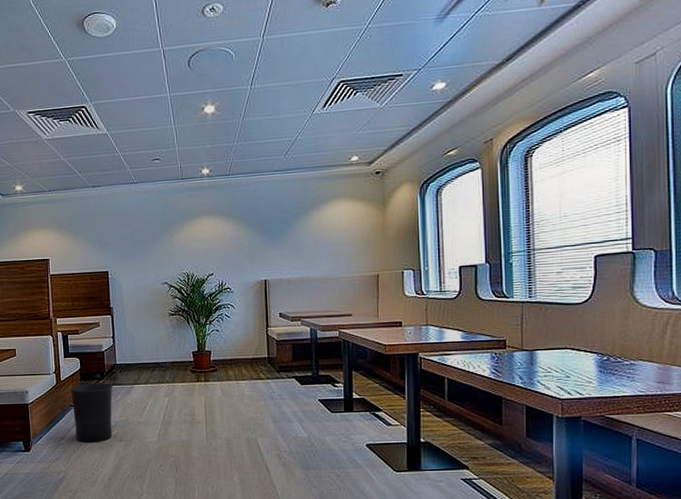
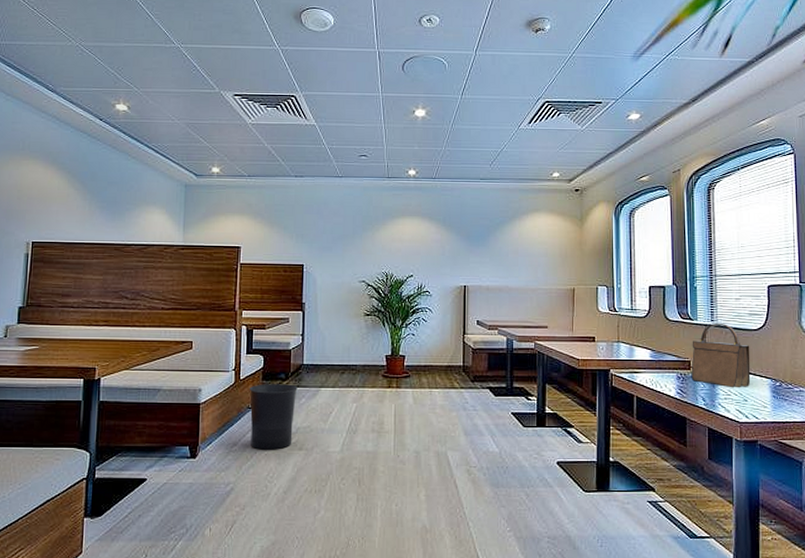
handbag: none [506,298,574,365] -> present [691,322,751,388]

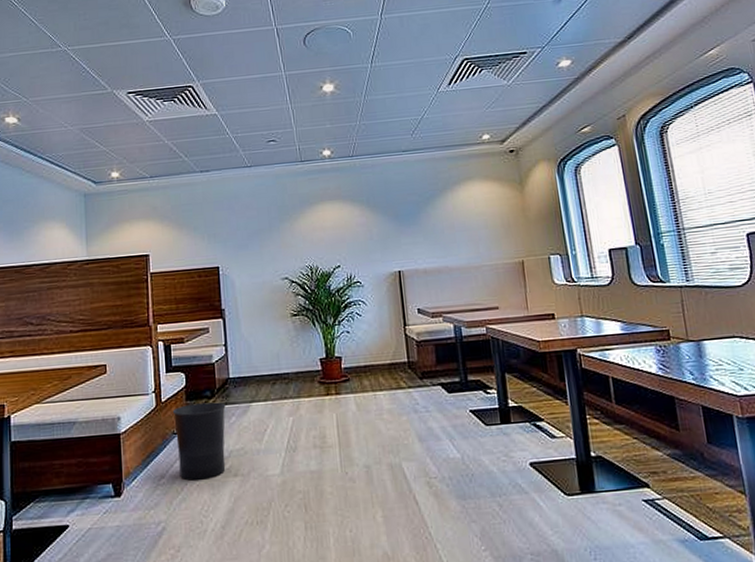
handbag: present [691,322,751,388] -> none [667,282,744,357]

